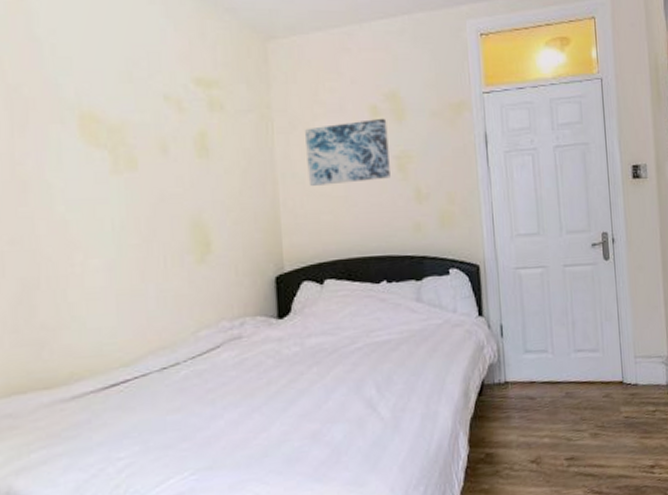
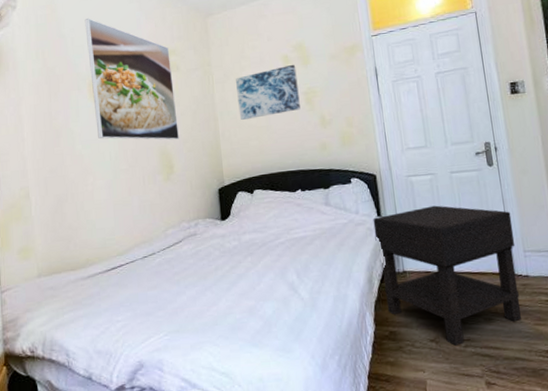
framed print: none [74,16,221,207] -> present [84,17,179,140]
nightstand: none [473,304,628,466] -> present [373,205,522,346]

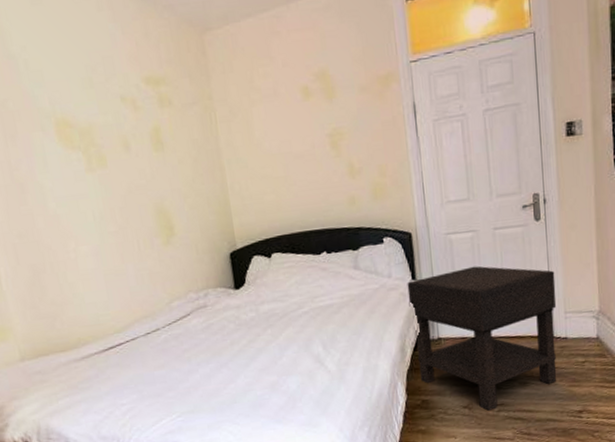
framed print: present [84,17,179,140] -> none [39,31,178,195]
wall art: present [236,64,301,120] -> none [244,98,325,169]

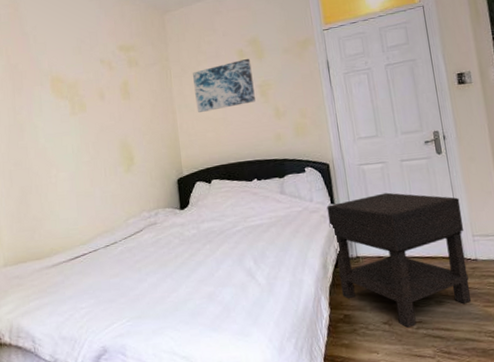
wall art: none [244,98,325,169] -> present [193,58,256,112]

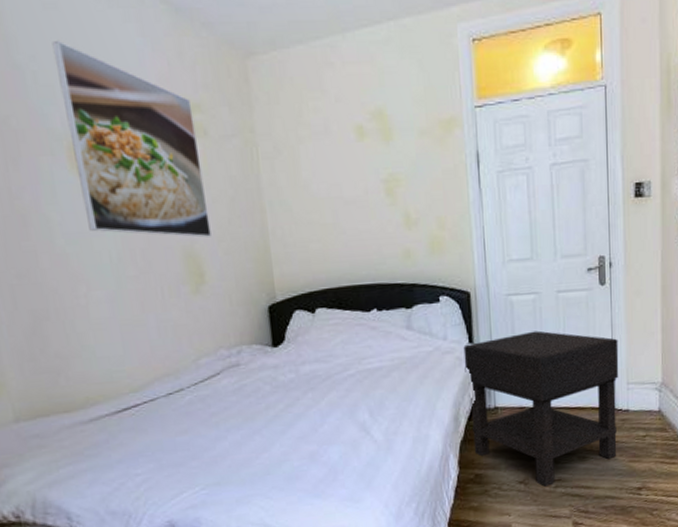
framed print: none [46,15,139,133] -> present [52,40,211,238]
wall art: present [193,58,256,112] -> none [290,138,379,213]

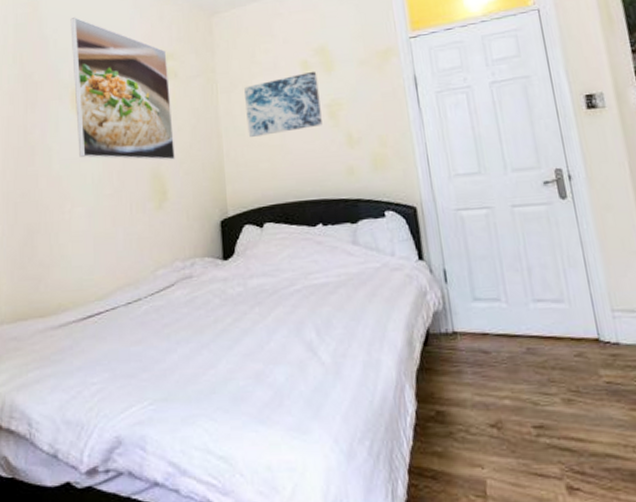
wall art: none [290,138,379,213] -> present [244,71,322,137]
nightstand: present [463,330,619,487] -> none [413,247,612,434]

